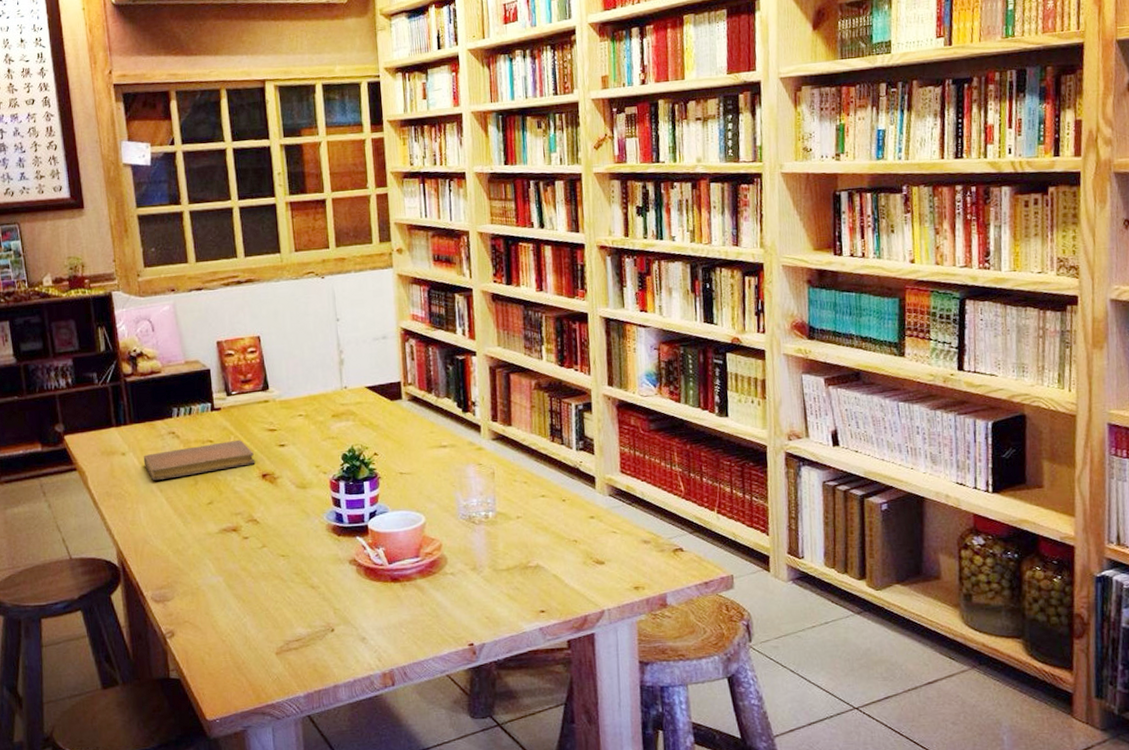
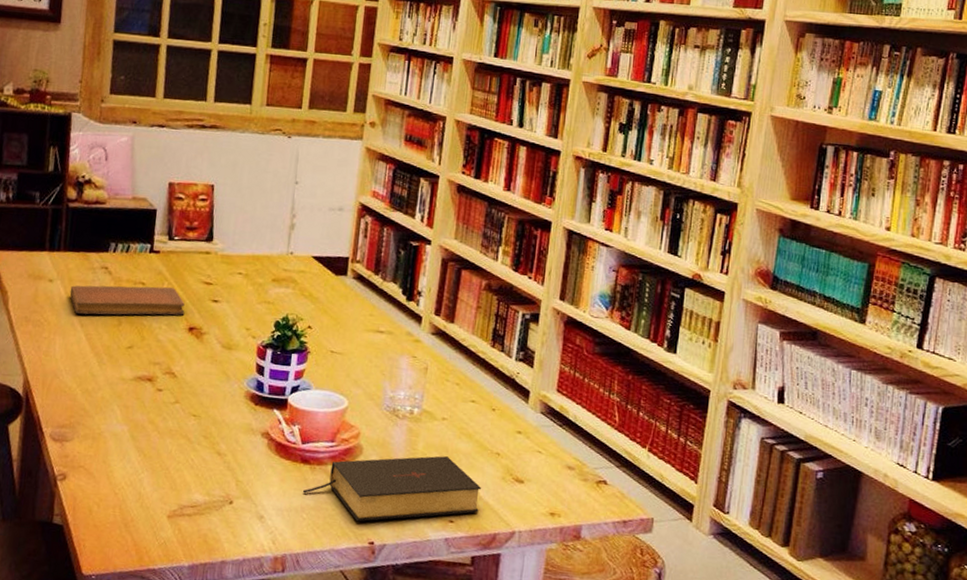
bible: none [397,552,567,627] -> present [302,456,482,522]

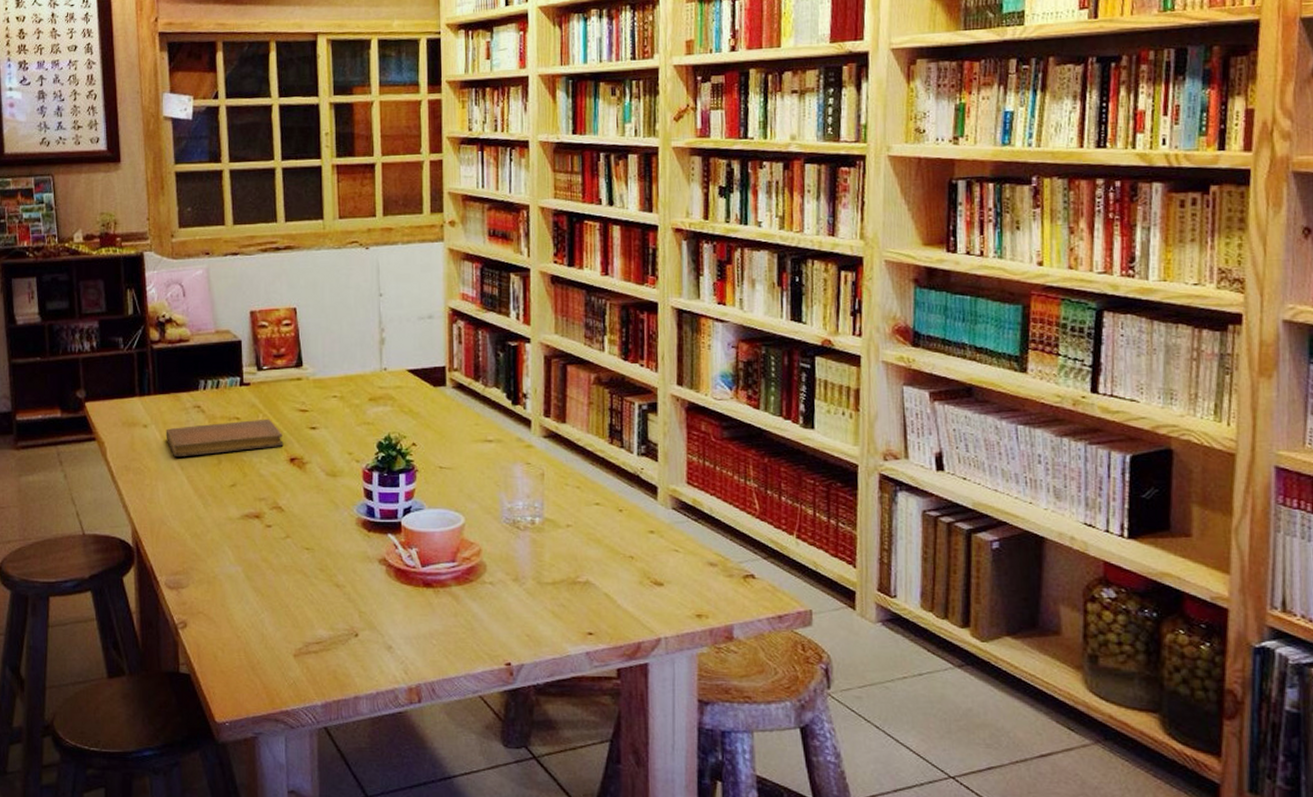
bible: present [302,456,482,522] -> none [428,565,619,643]

